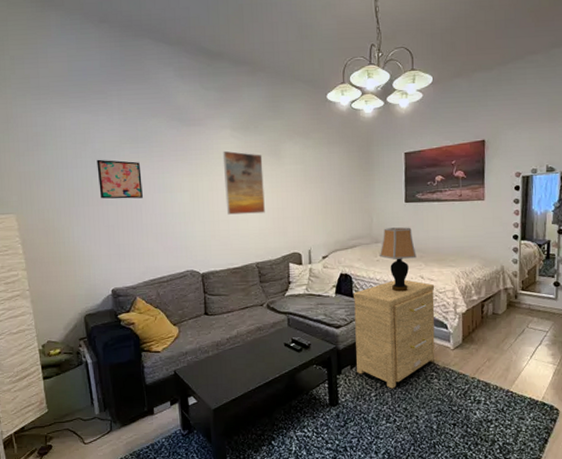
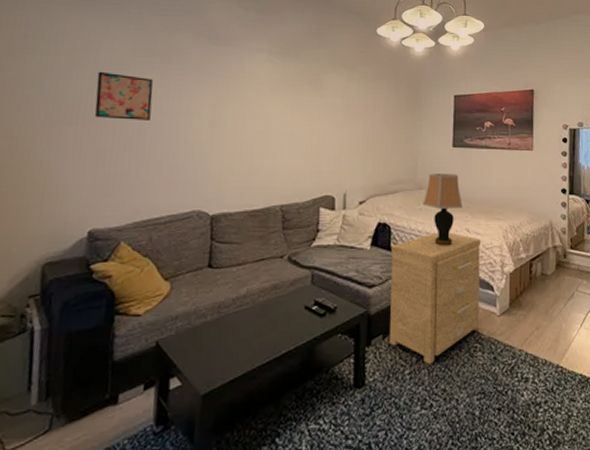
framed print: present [222,150,265,215] -> none [251,75,301,148]

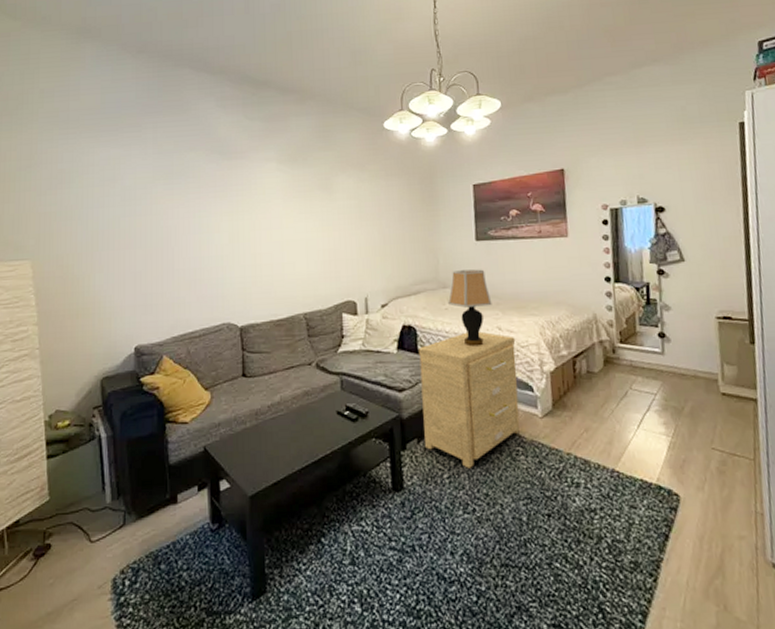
wall art: present [94,71,153,121] -> none [126,197,175,242]

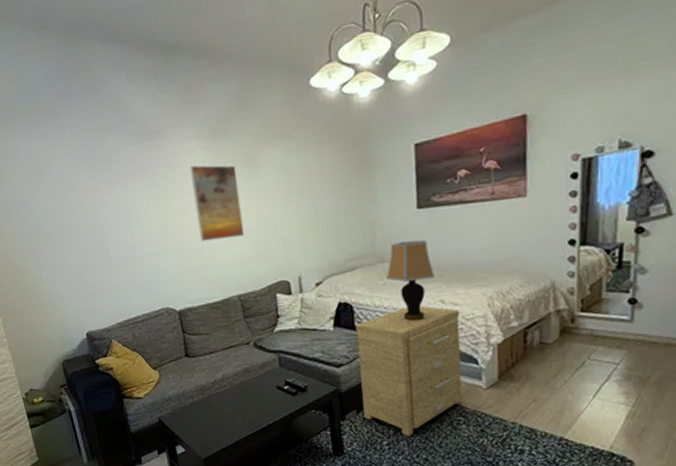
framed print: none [267,185,314,258] -> present [189,165,244,241]

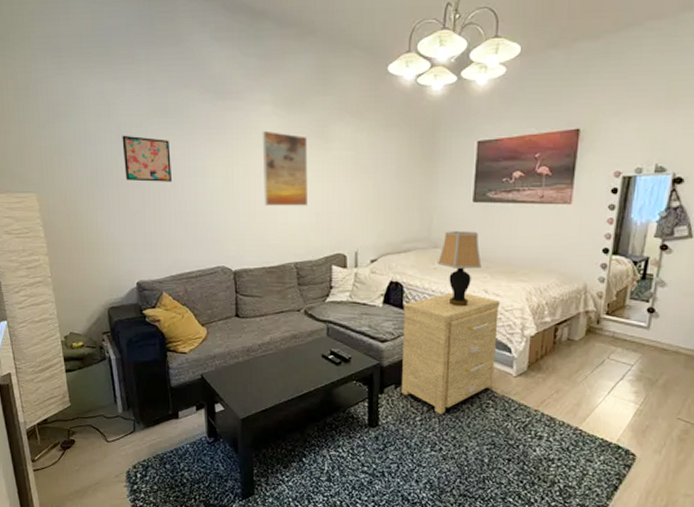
wall art: none [55,188,107,234] -> present [122,135,172,182]

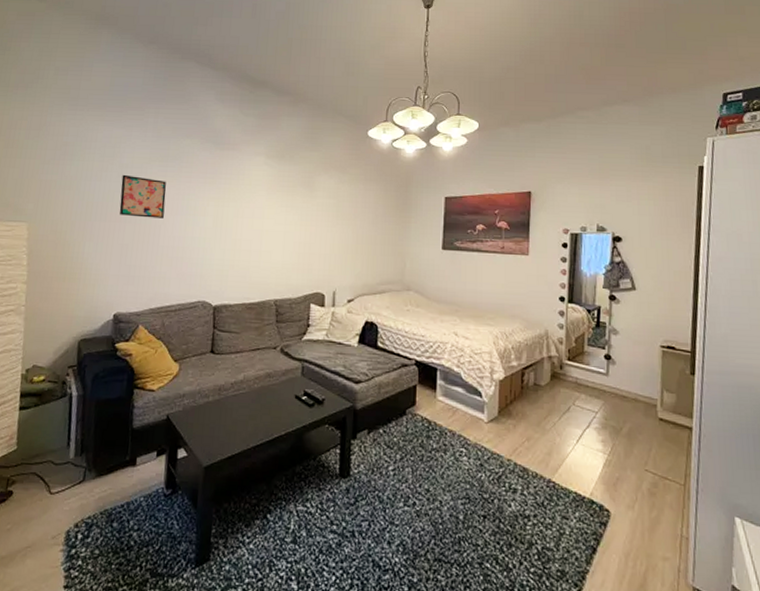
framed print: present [262,130,308,206] -> none [249,177,295,246]
side table: present [402,292,501,415] -> none [375,334,470,464]
table lamp: present [438,231,482,307] -> none [411,275,451,349]

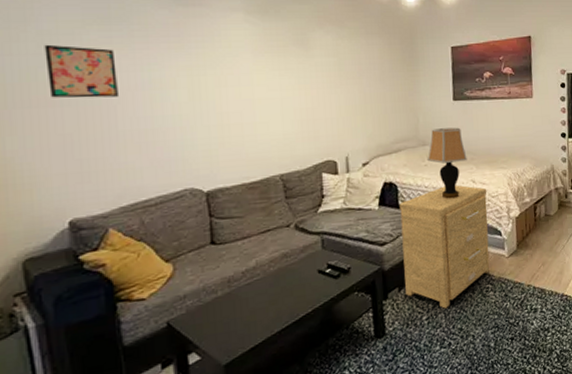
side table: none [375,334,470,464] -> present [400,185,490,309]
table lamp: none [411,275,451,349] -> present [428,127,467,199]

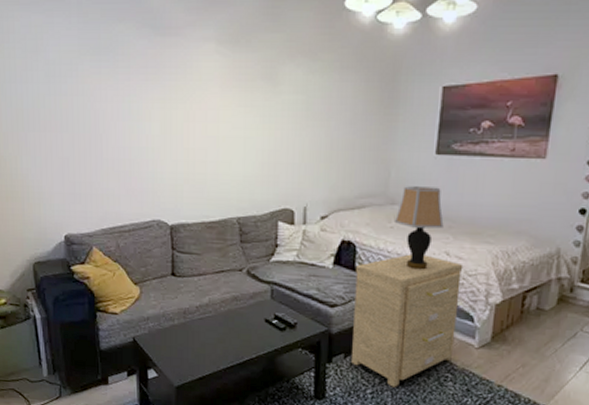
wall art: present [44,44,118,98] -> none [50,73,104,126]

